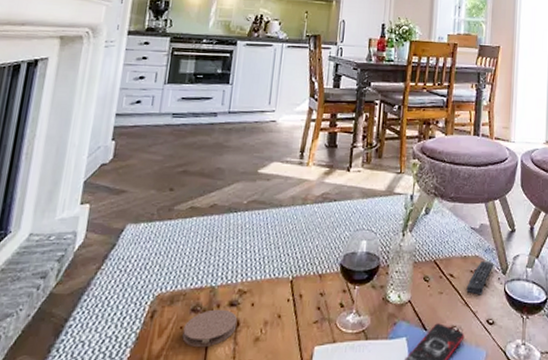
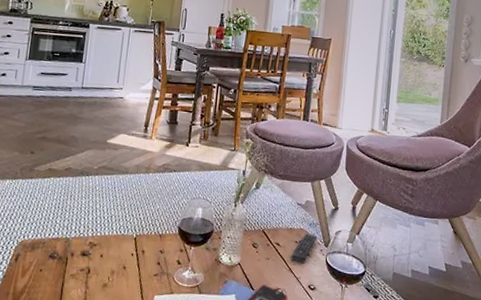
coaster: present [182,309,237,348] -> none [42,257,88,289]

